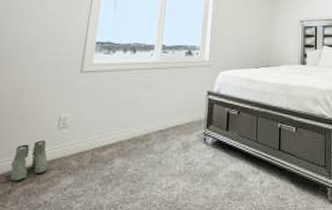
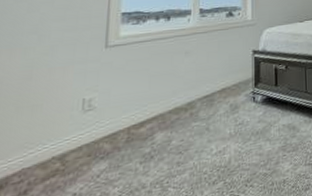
boots: present [10,140,49,182] -> none [24,127,75,180]

